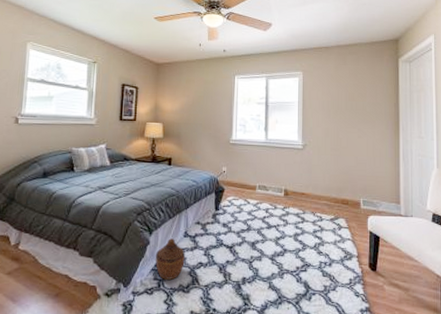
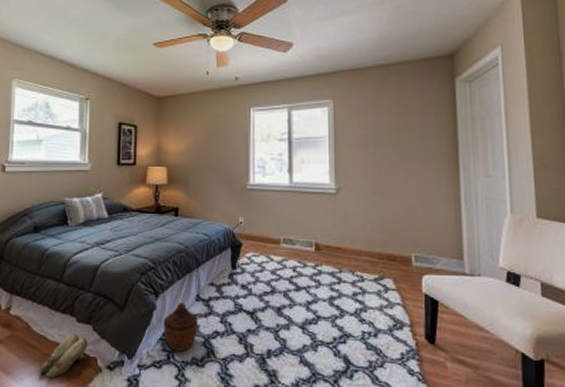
slippers: none [43,265,89,305] -> present [38,333,89,379]

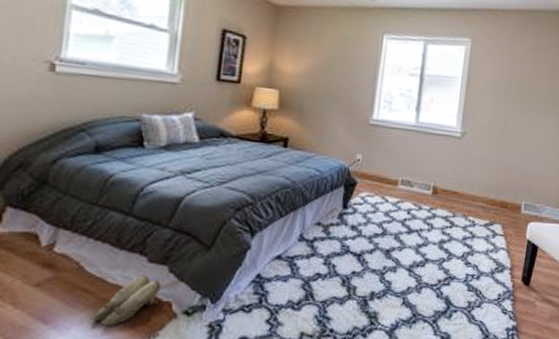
woven basket: present [163,302,198,351] -> none [257,242,299,294]

